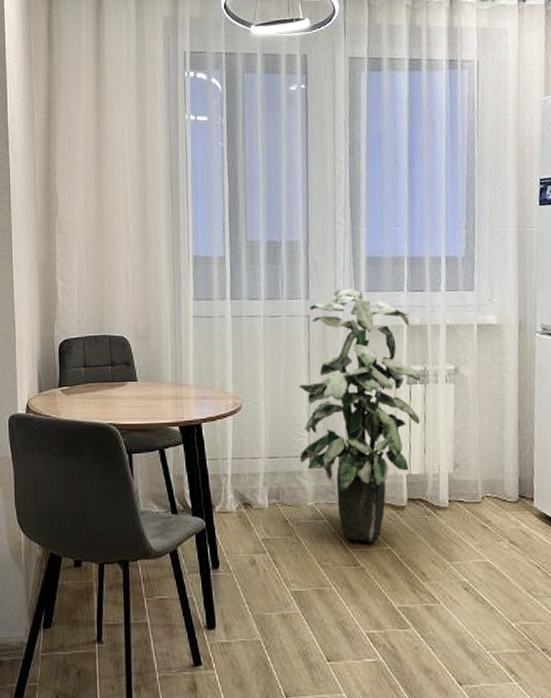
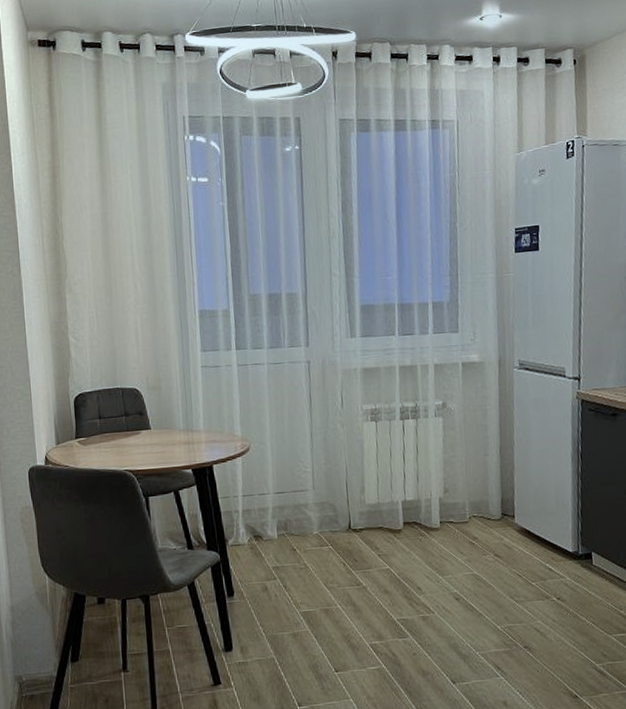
indoor plant: present [298,288,421,542] -> none [301,335,413,564]

